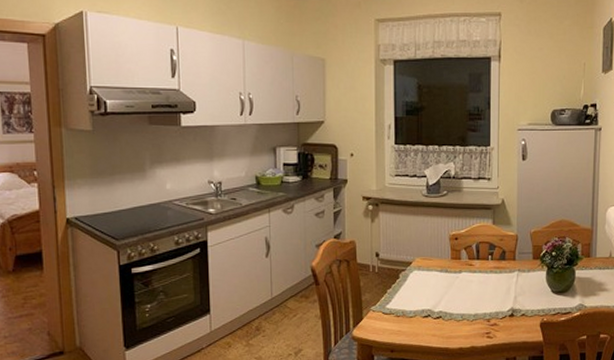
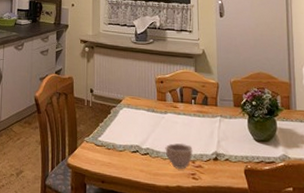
cup: none [459,302,488,329] -> present [165,142,193,169]

